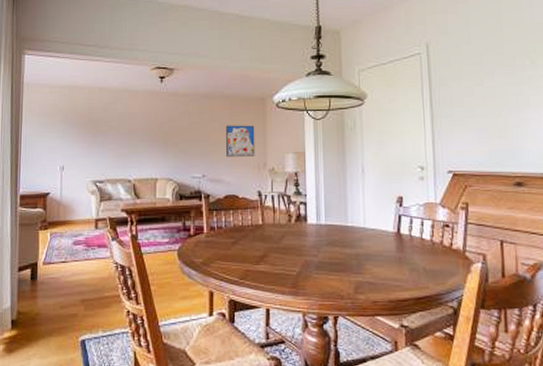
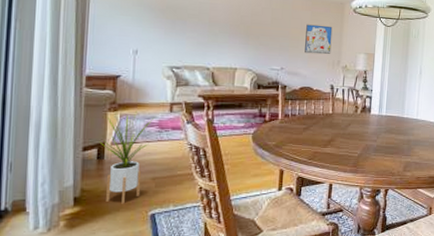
house plant: none [33,228,82,328] -> present [99,110,155,204]

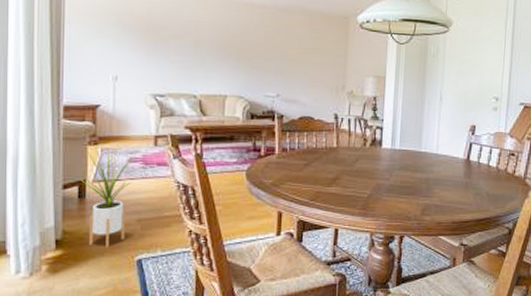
wall art: present [305,24,333,55] -> none [304,43,336,78]

